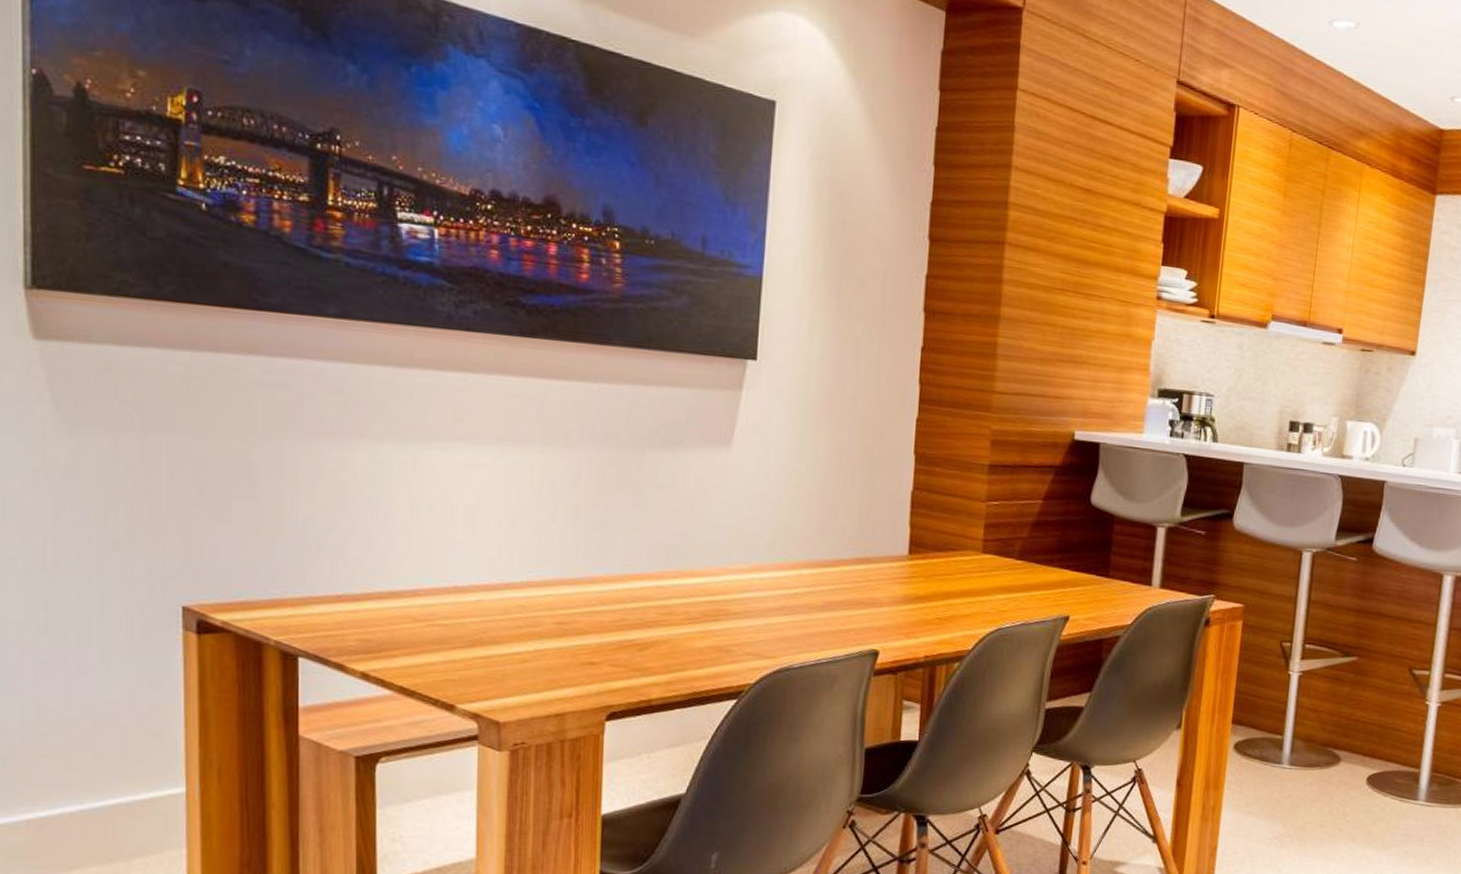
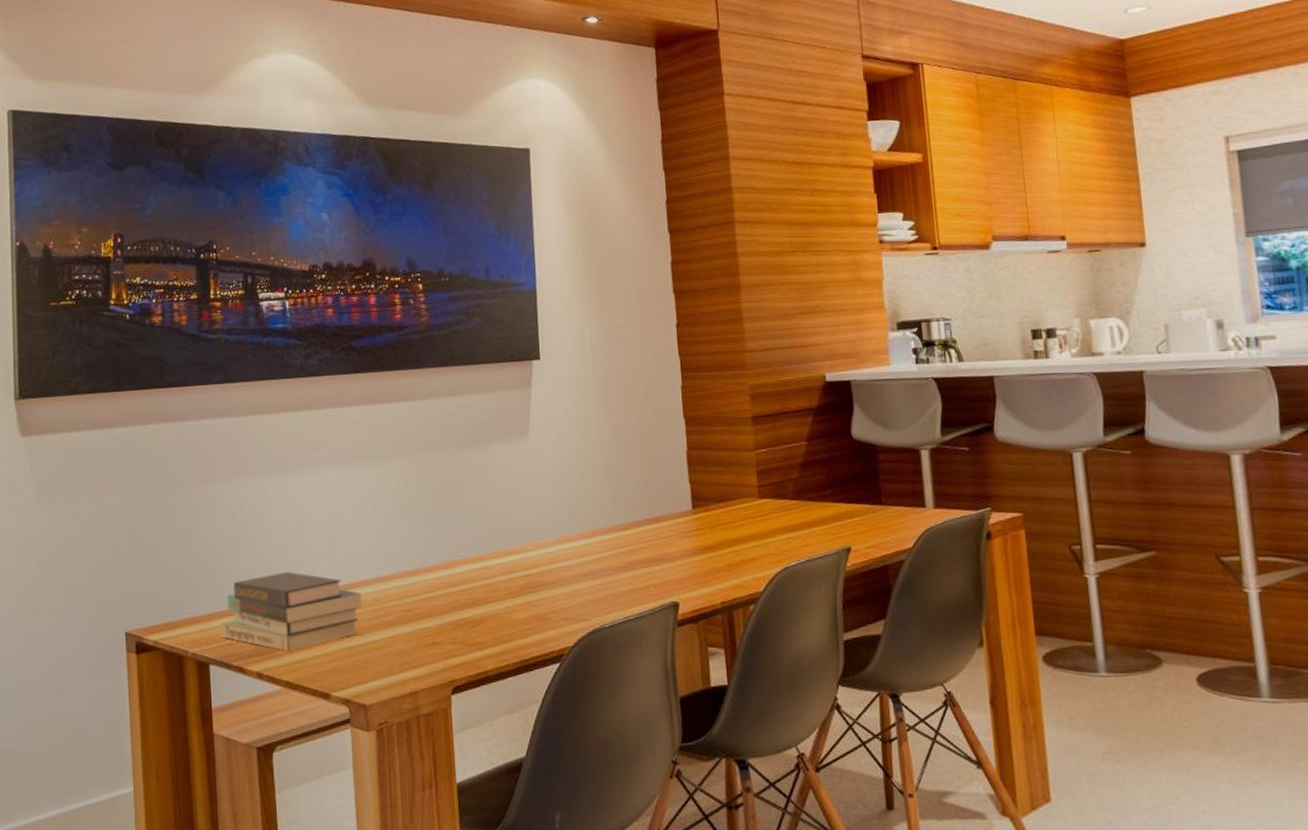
books: none [314,560,505,653] -> present [219,572,362,652]

